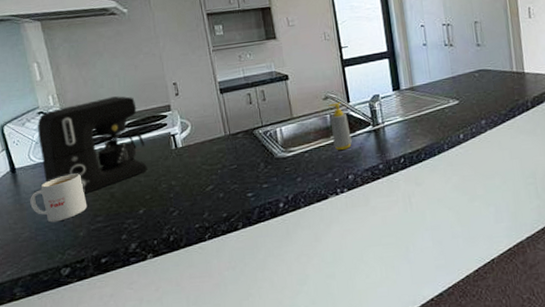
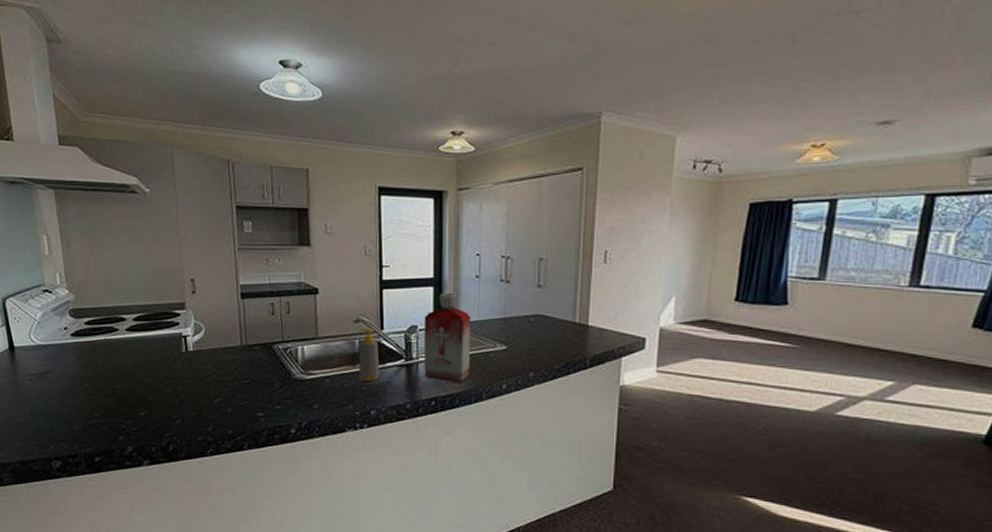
mug: present [30,173,88,223] -> none [26,362,86,411]
coffee maker: present [37,96,147,194] -> none [41,284,154,386]
bottle: none [383,62,430,140] -> present [423,293,471,383]

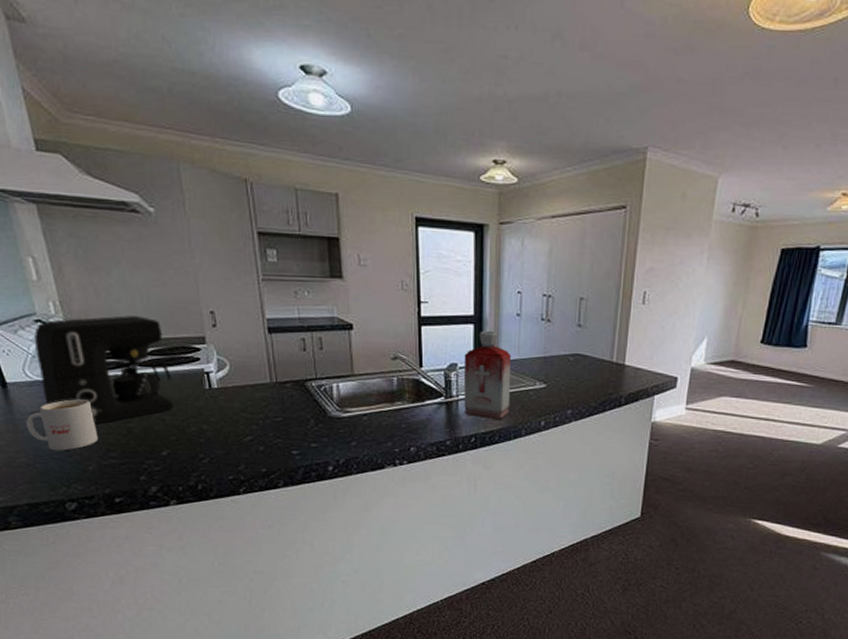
mug: none [26,362,86,411] -> present [26,399,99,451]
coffee maker: none [41,284,154,386] -> present [34,315,174,425]
soap bottle: present [359,327,380,381] -> none [397,364,419,419]

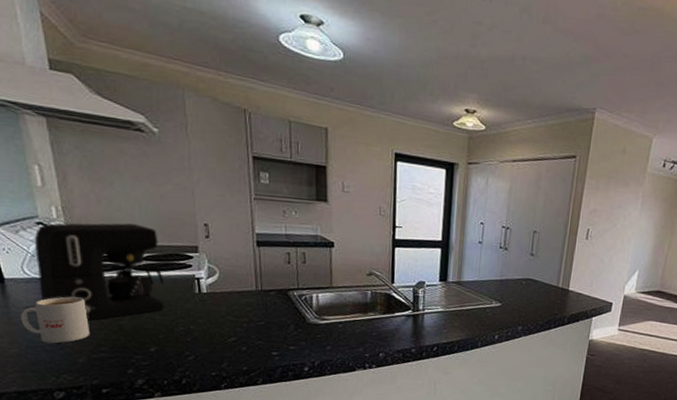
bottle: present [463,331,511,420] -> none [428,255,472,333]

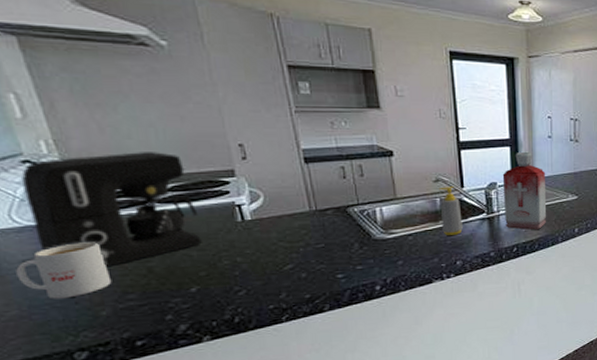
soap bottle: none [370,280,389,328] -> present [439,185,463,235]
bottle: none [428,255,472,333] -> present [502,153,547,230]

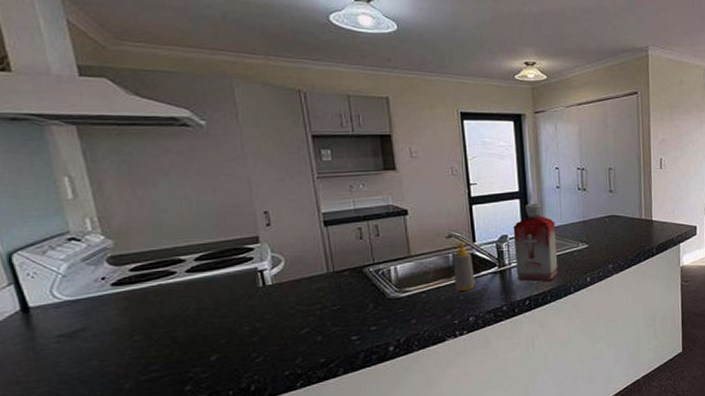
mug: present [16,242,112,299] -> none [51,313,138,374]
coffee maker: present [21,152,202,268] -> none [66,223,224,339]

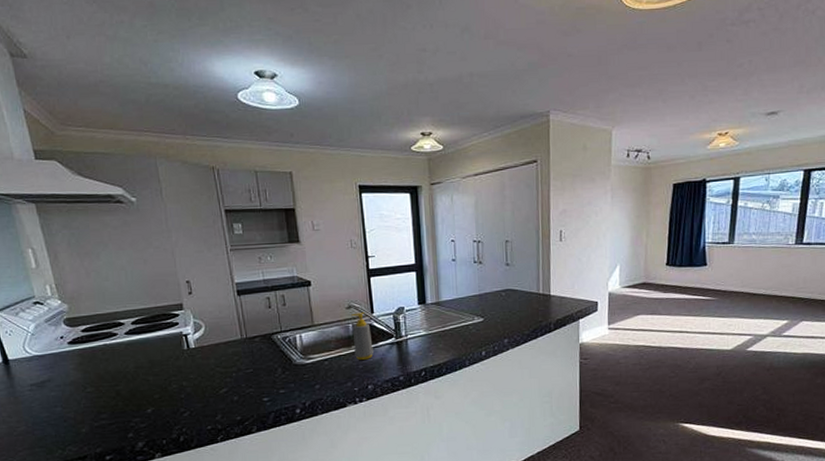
bottle: present [513,204,558,282] -> none [409,276,454,354]

